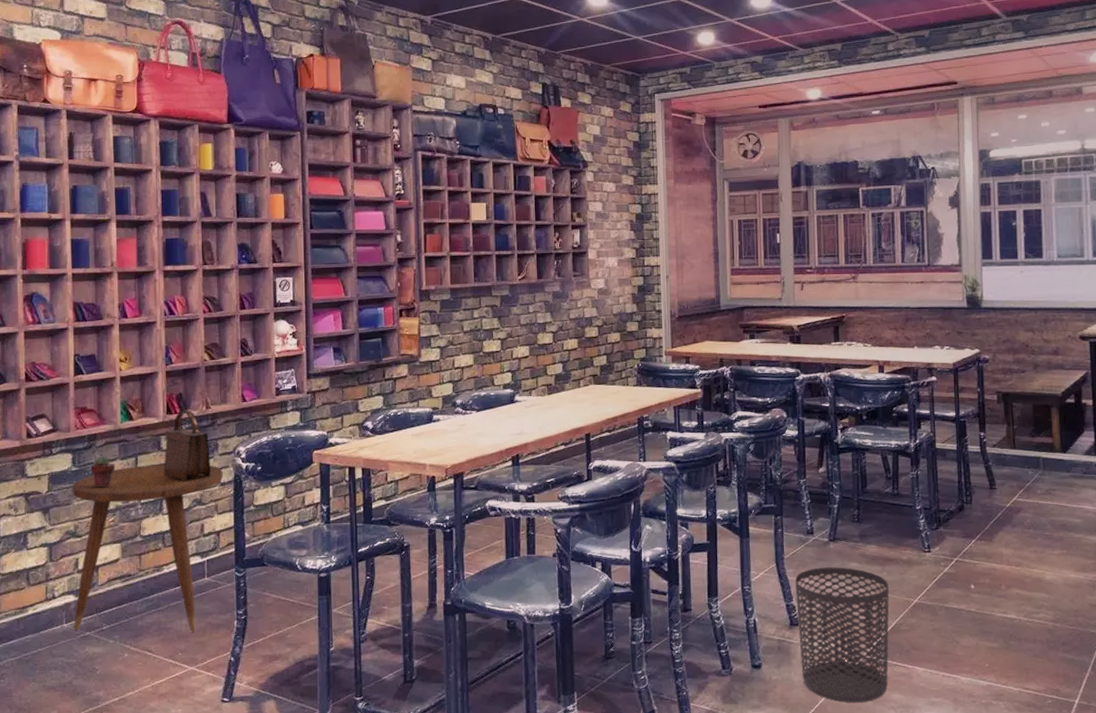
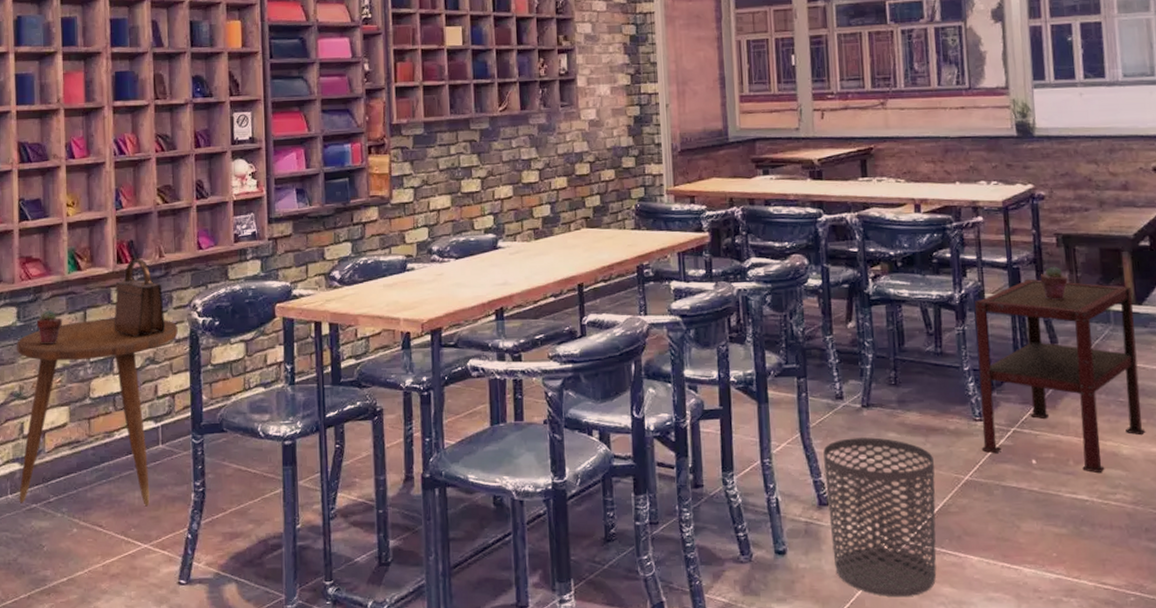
side table: none [927,430,1066,596] -> present [975,278,1146,474]
potted succulent: none [983,419,1007,448] -> present [1041,266,1069,300]

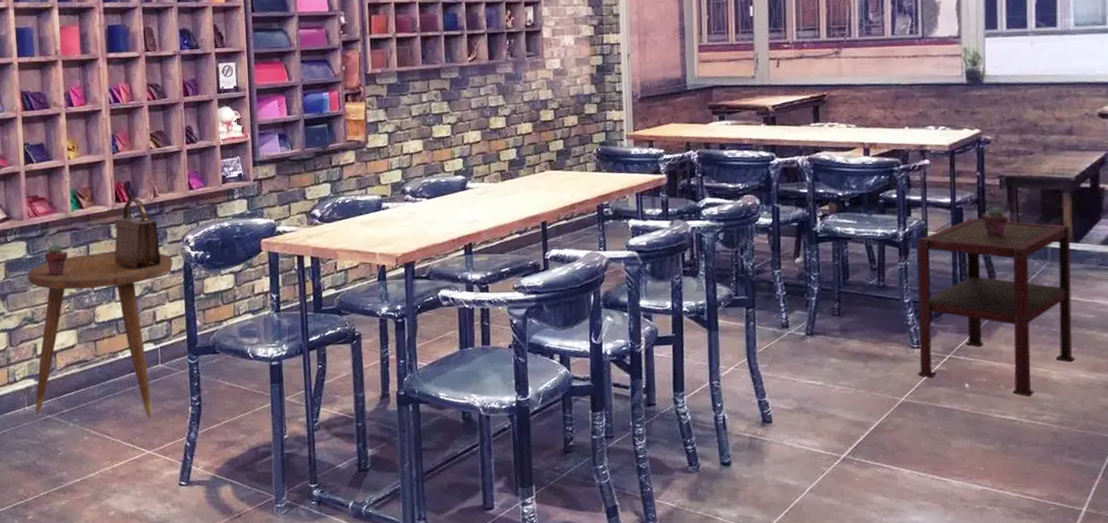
waste bin: present [823,437,937,597] -> none [768,362,873,505]

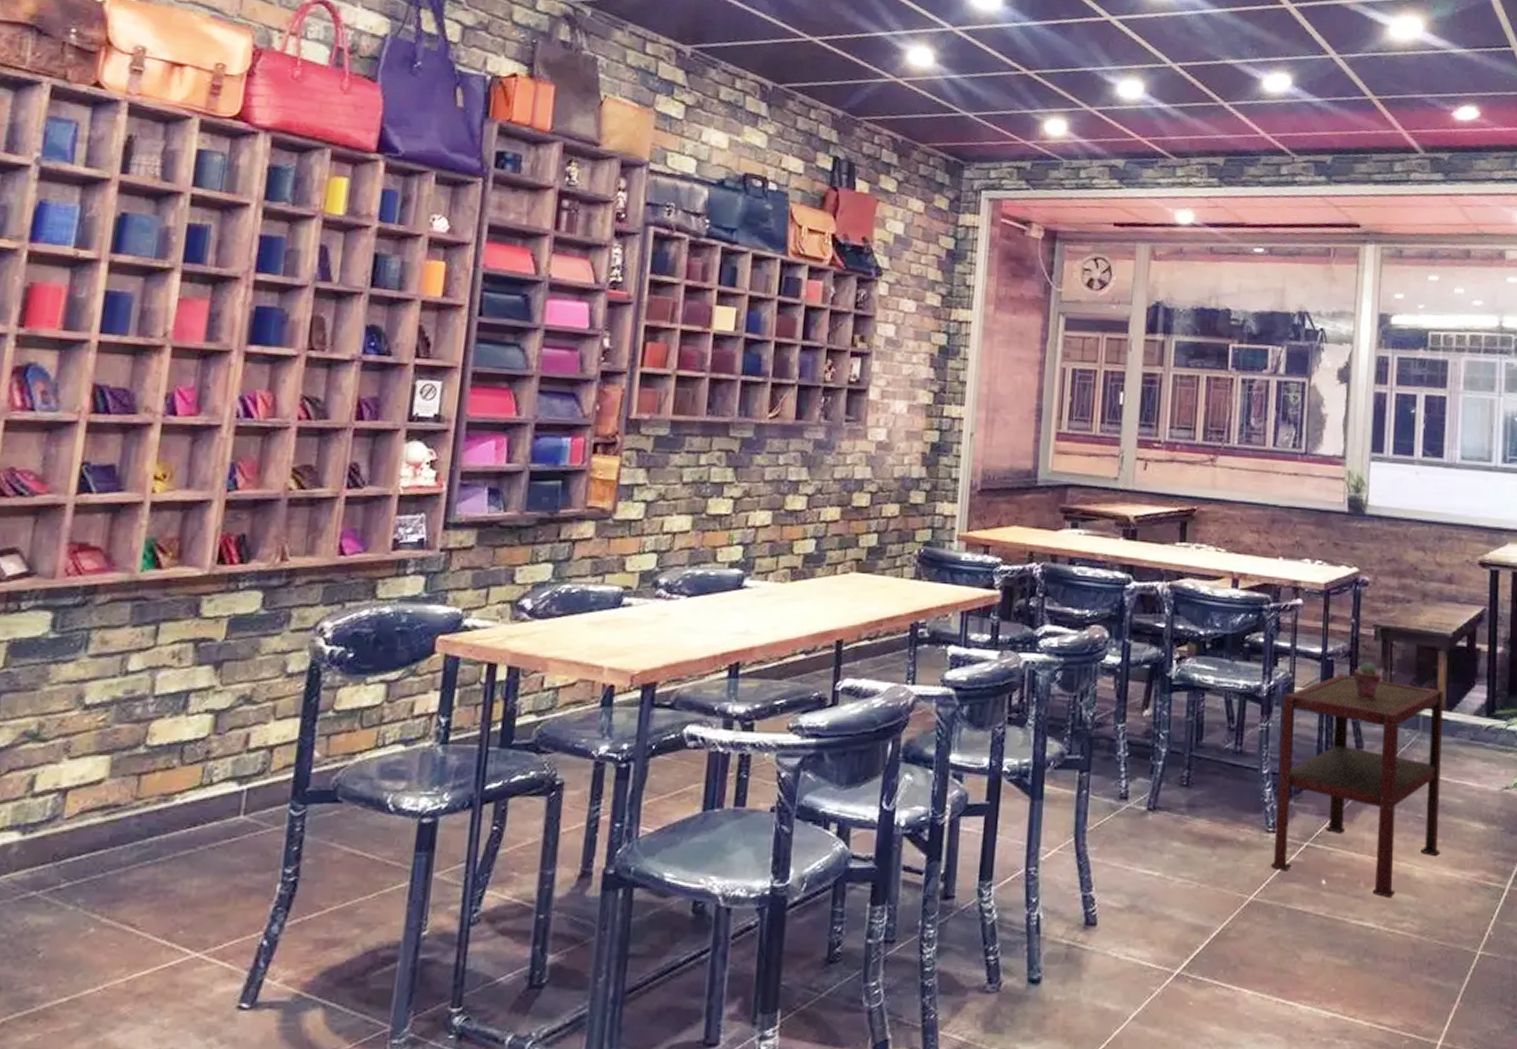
side table: present [27,251,173,418] -> none [10,637,293,900]
potted succulent: present [44,243,68,275] -> none [79,618,122,668]
handbag: present [114,198,162,269] -> none [197,559,278,667]

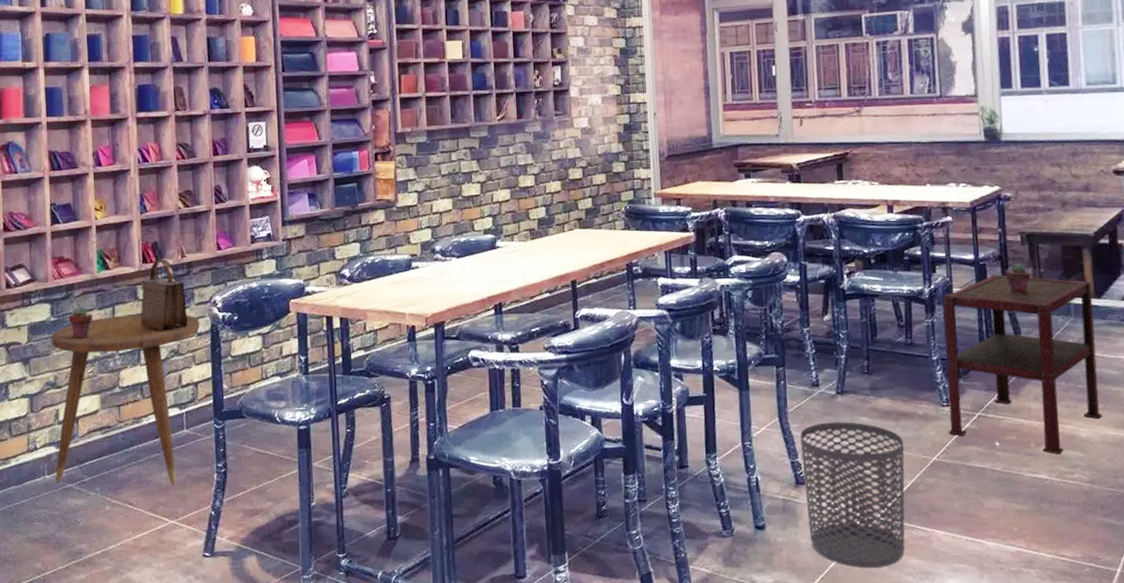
side table: none [10,637,293,900] -> present [51,313,200,486]
potted succulent: none [79,618,122,668] -> present [68,305,93,338]
handbag: none [197,559,278,667] -> present [140,258,188,332]
waste bin: none [1093,846,1218,1037] -> present [800,422,905,569]

